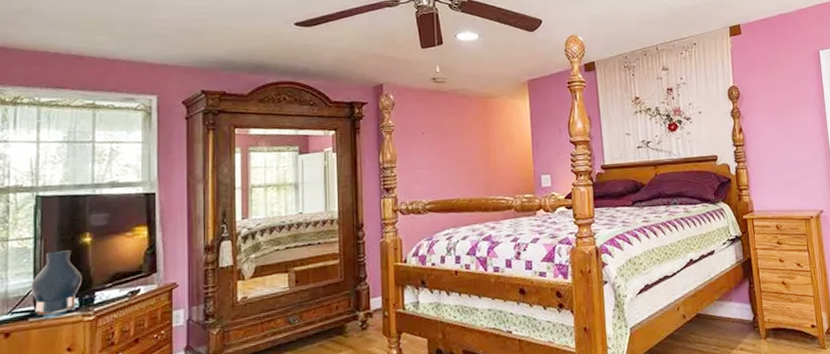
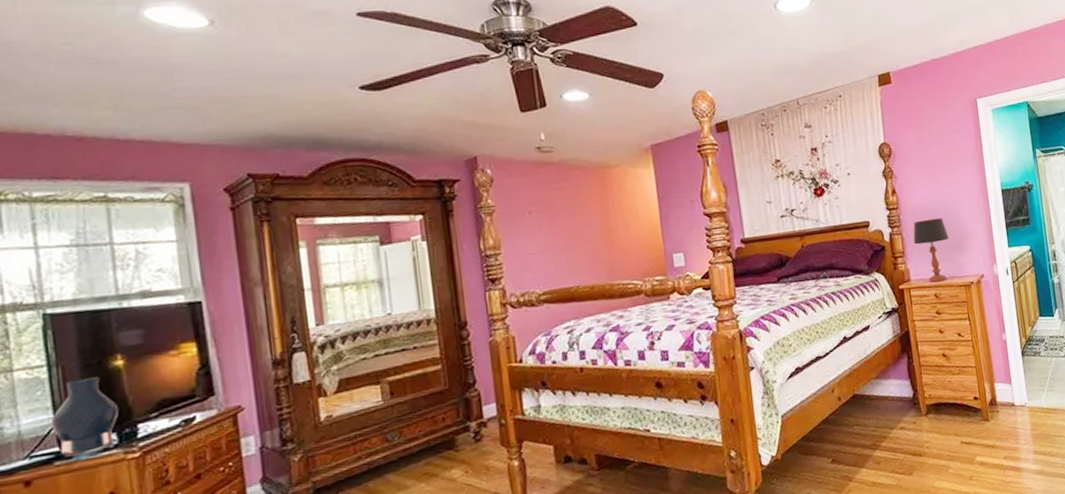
table lamp: none [757,155,791,215] -> present [913,217,949,283]

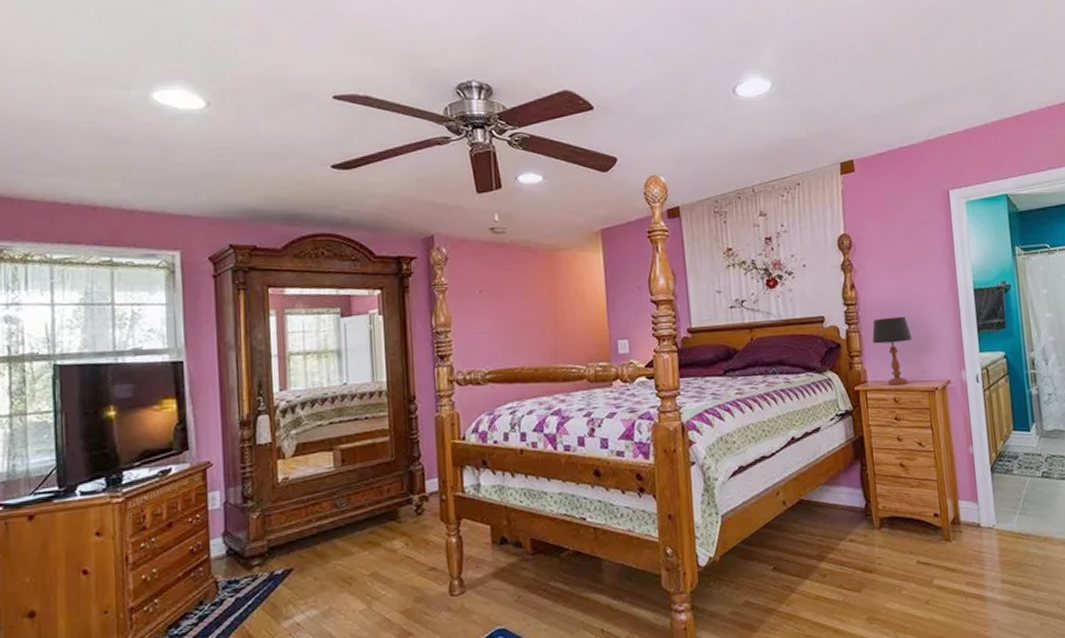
vase: present [50,377,118,461] -> none [53,425,108,500]

